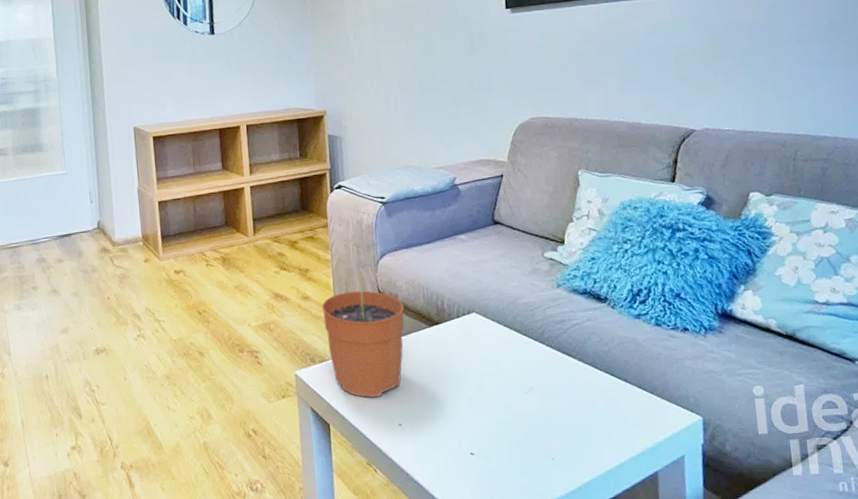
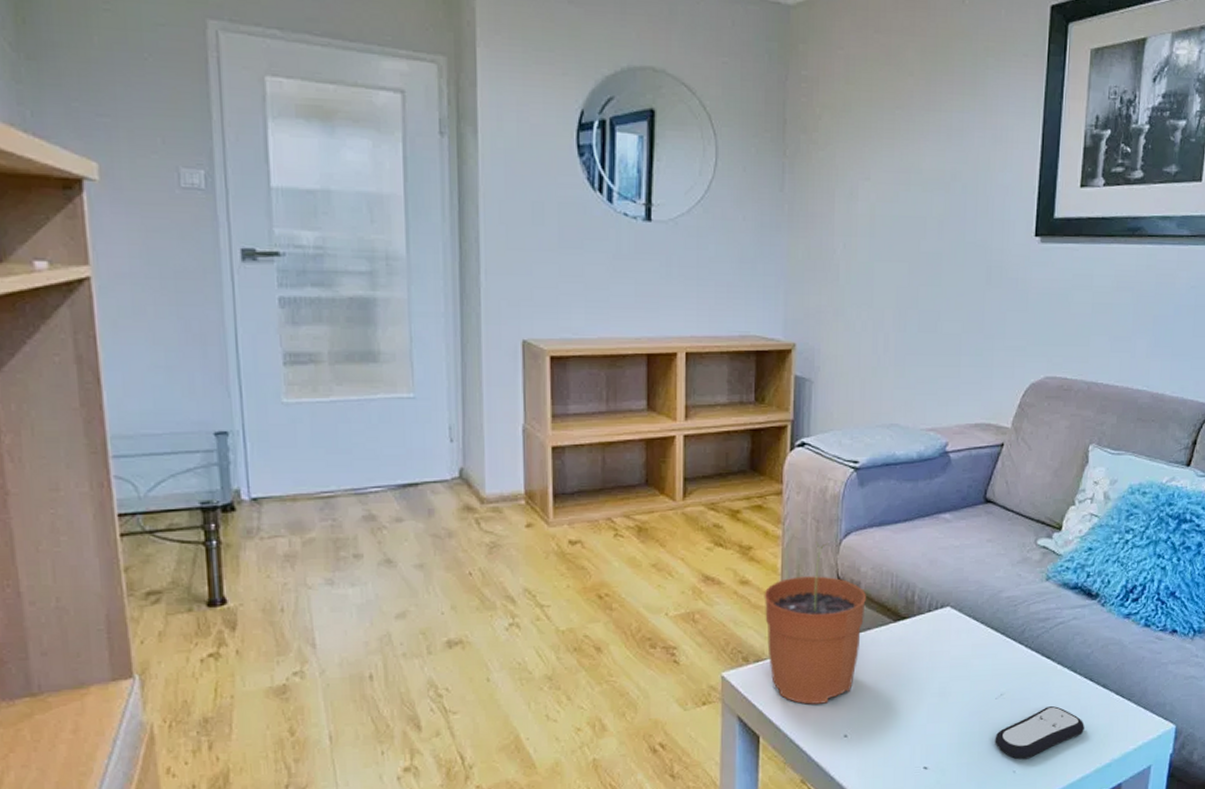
remote control: none [530,399,613,448] -> present [994,706,1084,760]

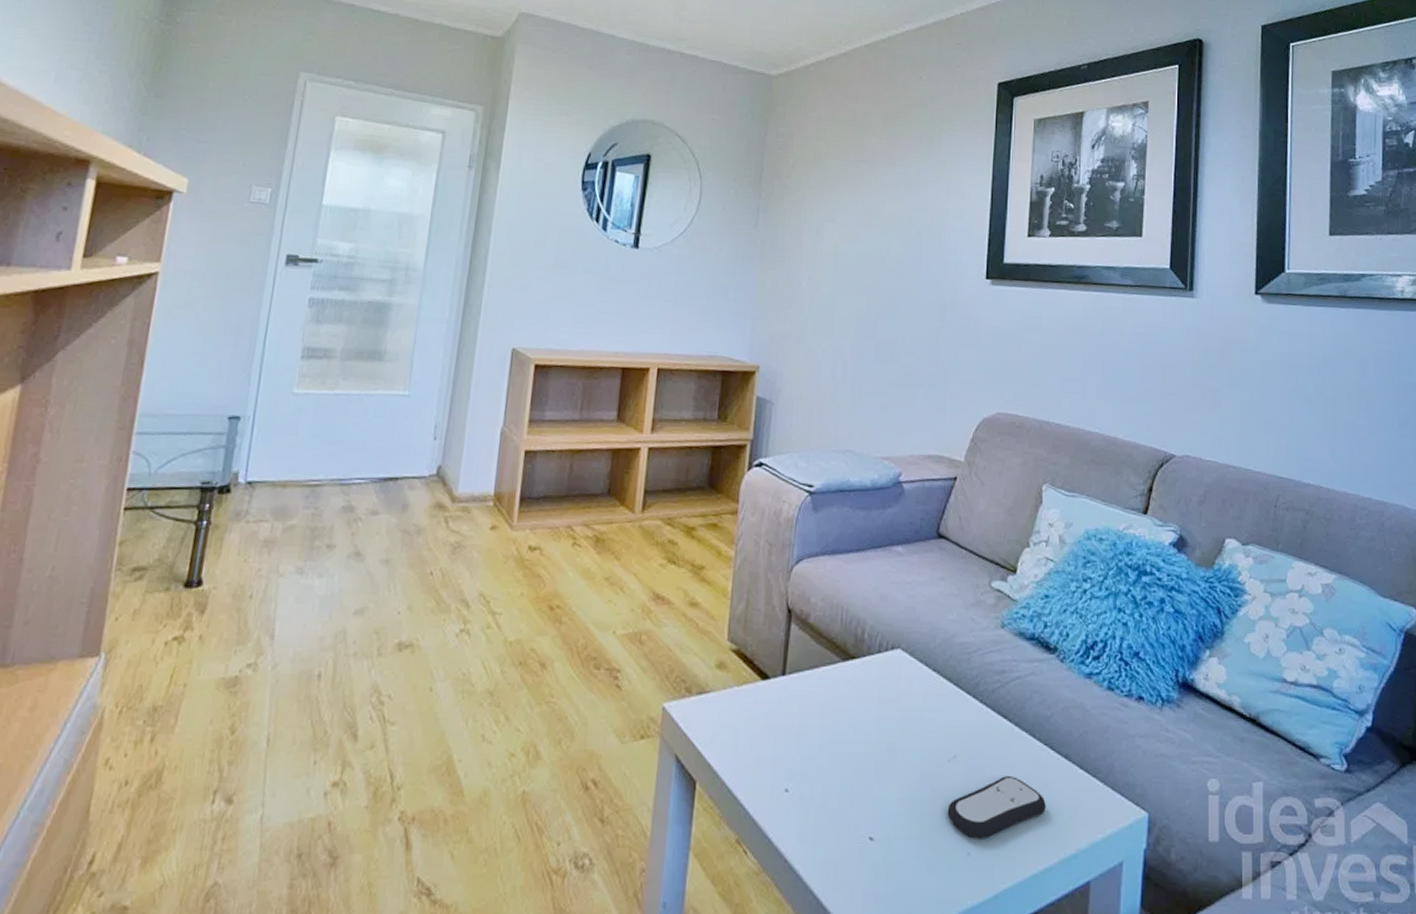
plant pot: present [764,542,867,705] -> none [711,566,816,749]

